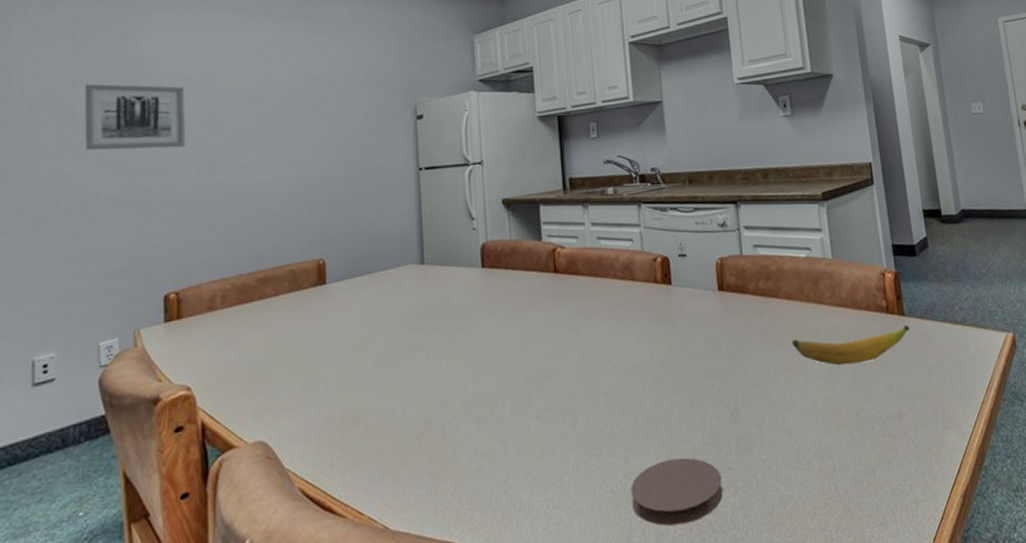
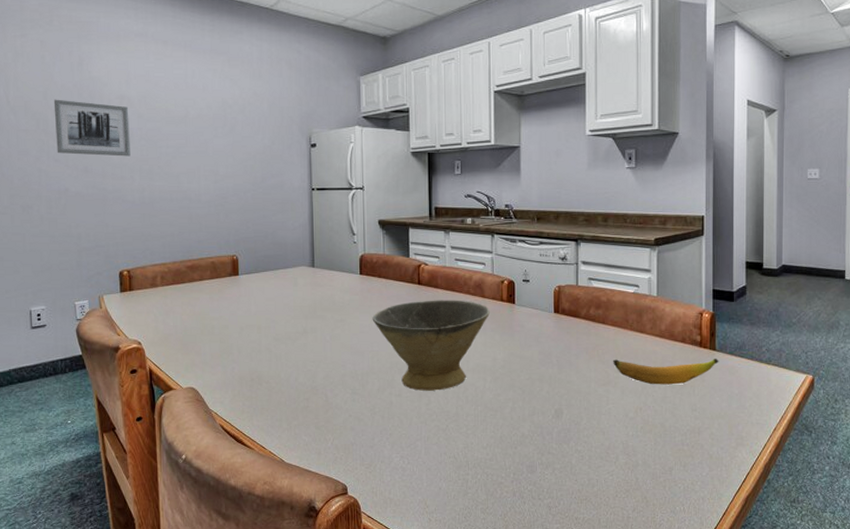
bowl: none [499,286,643,408] -> present [372,300,490,391]
coaster: present [630,457,723,527] -> none [469,440,543,489]

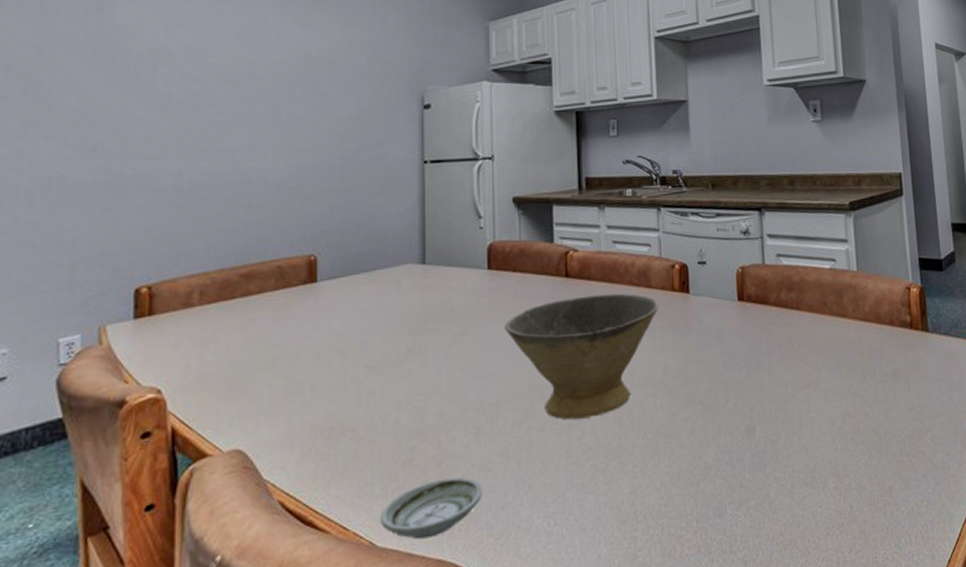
wall art: present [53,99,131,157] -> none [51,55,167,129]
saucer: none [286,422,357,461] -> present [379,477,483,540]
banana: present [612,359,719,385] -> none [811,342,934,382]

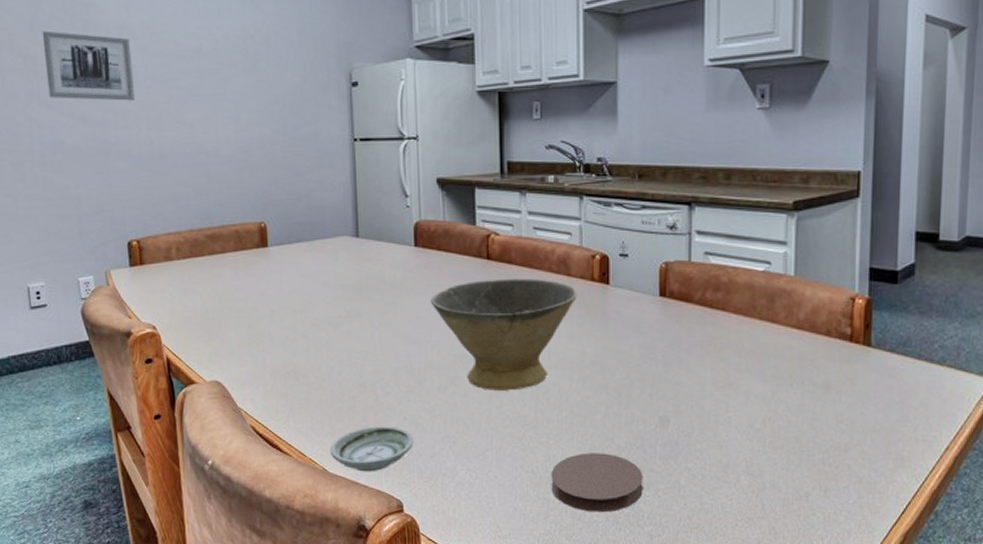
wall art: none [51,55,167,129] -> present [42,30,135,101]
coaster: none [637,474,734,546] -> present [551,453,643,513]

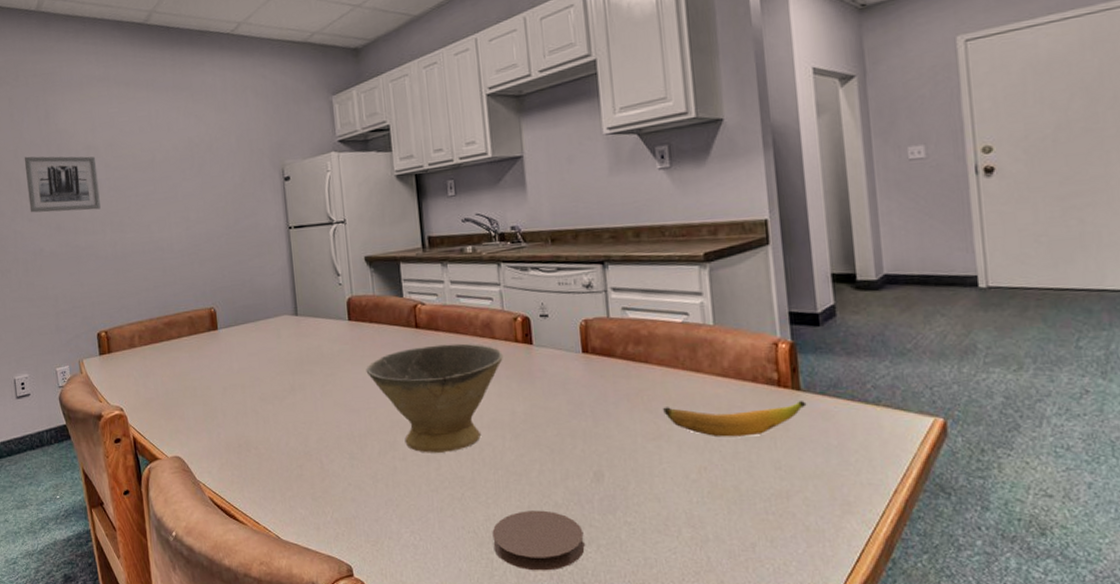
saucer: present [330,426,414,472] -> none [281,492,359,538]
banana: none [734,356,875,389] -> present [662,401,807,437]

